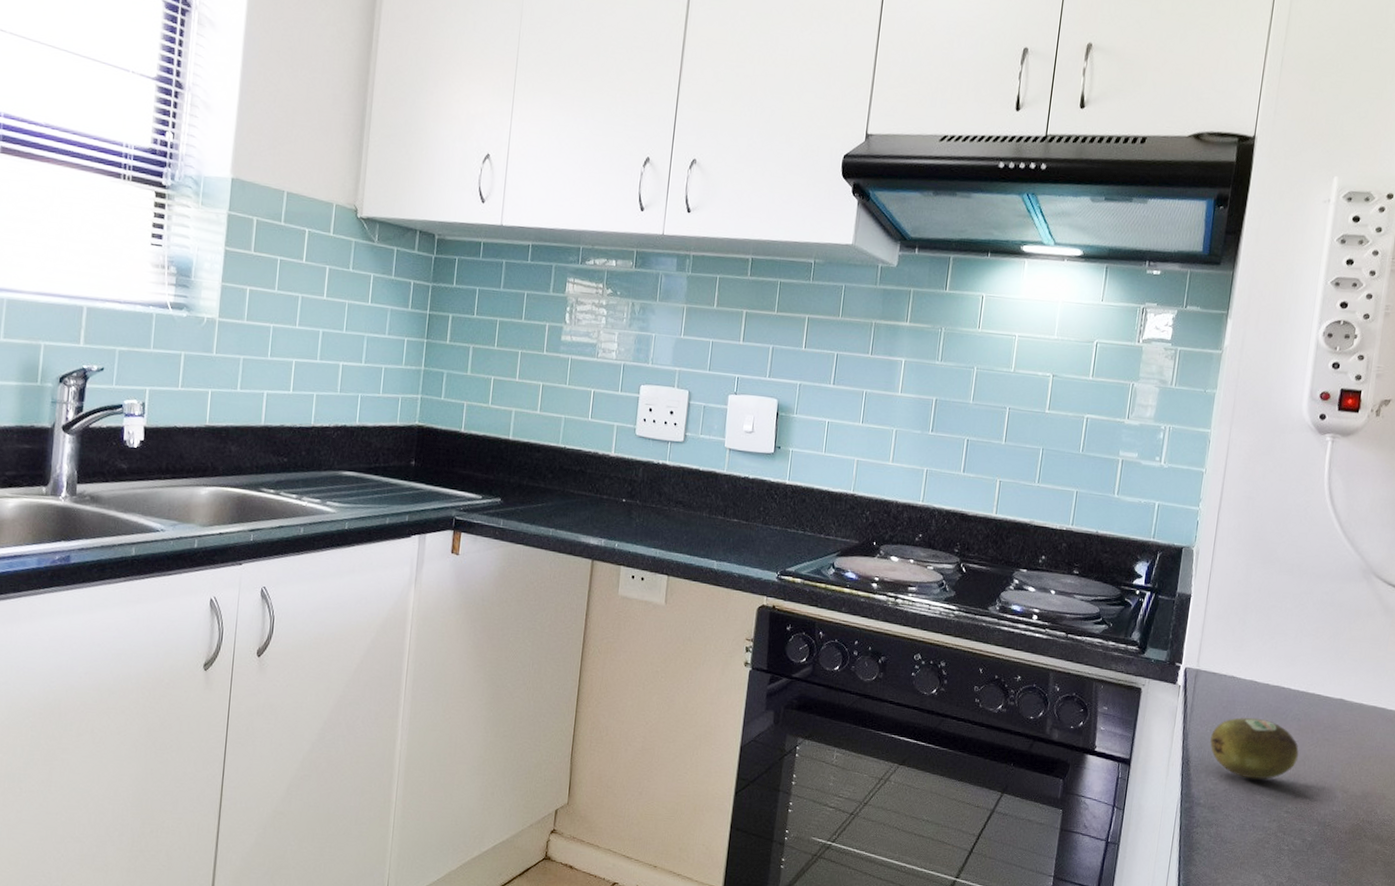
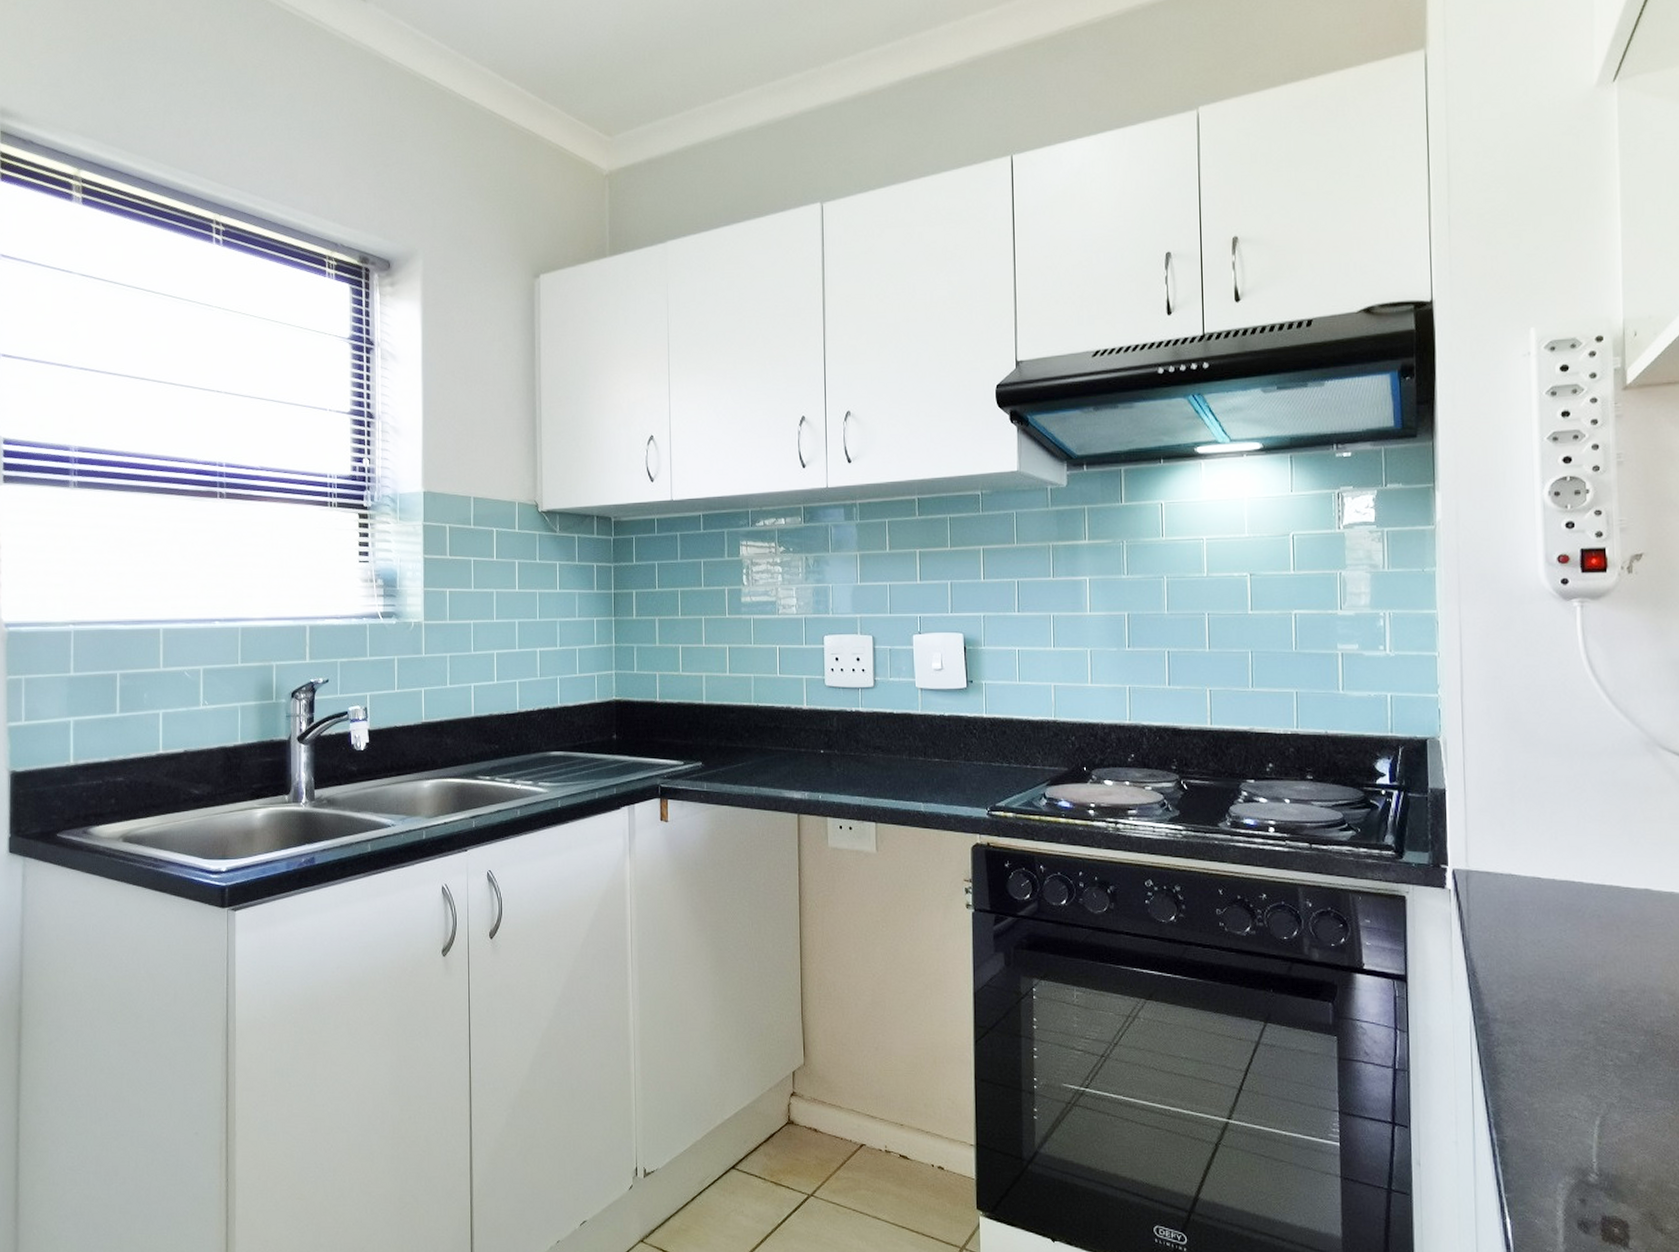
fruit: present [1210,717,1299,780] -> none [1496,918,1606,988]

